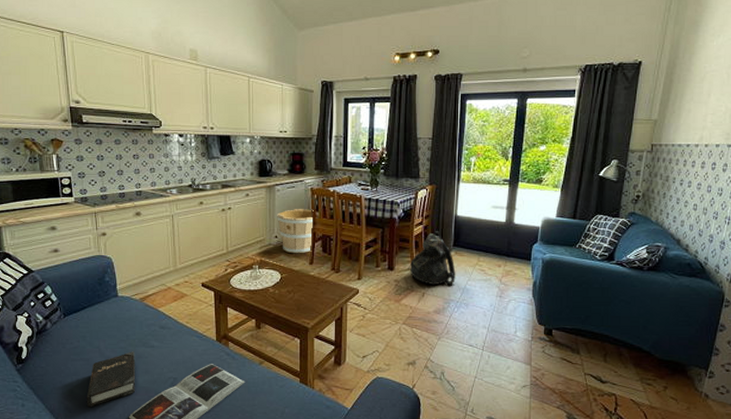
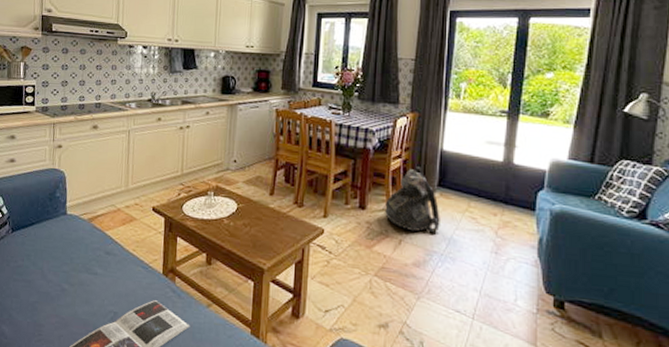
hardback book: present [86,351,136,408] -> none [23,277,77,336]
wooden bucket: present [277,209,314,254] -> none [237,131,278,183]

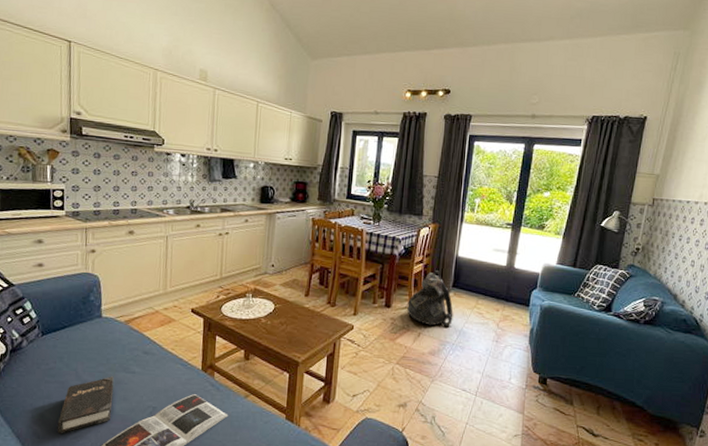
hardback book: none [23,277,77,336] -> present [57,376,114,434]

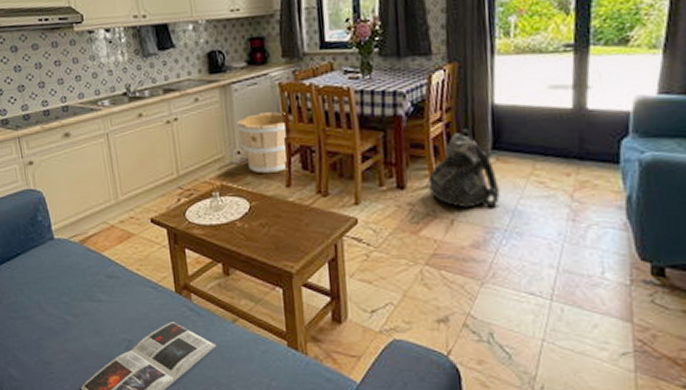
hardback book: present [57,376,114,434] -> none [31,307,85,376]
wooden bucket: none [275,238,314,285] -> present [237,111,287,174]

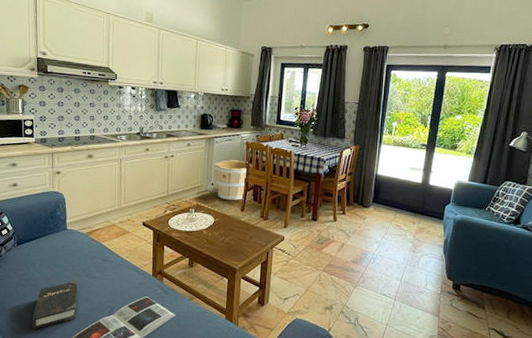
hardback book: none [31,307,85,376] -> present [31,280,78,330]
backpack: present [426,129,500,207] -> none [330,187,374,238]

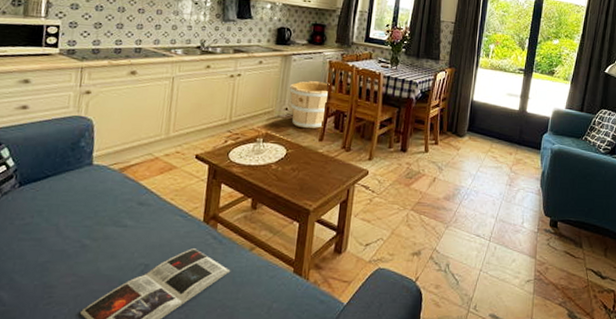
hardback book: present [31,280,78,330] -> none [27,231,102,300]

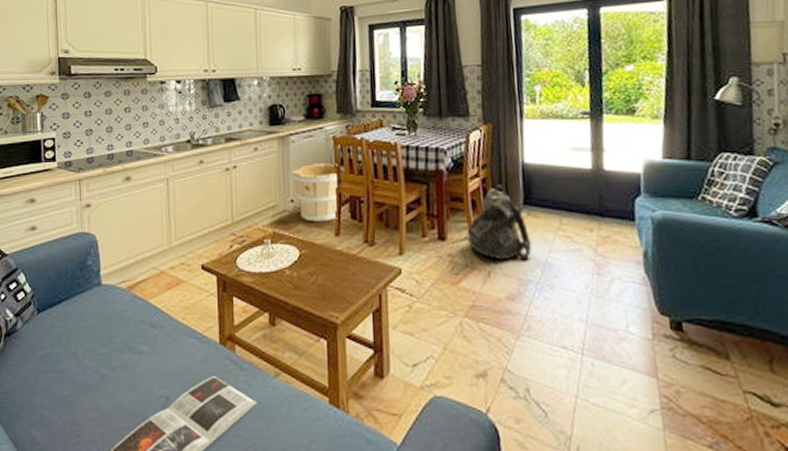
backpack: none [421,114,468,171] -> present [465,185,532,259]

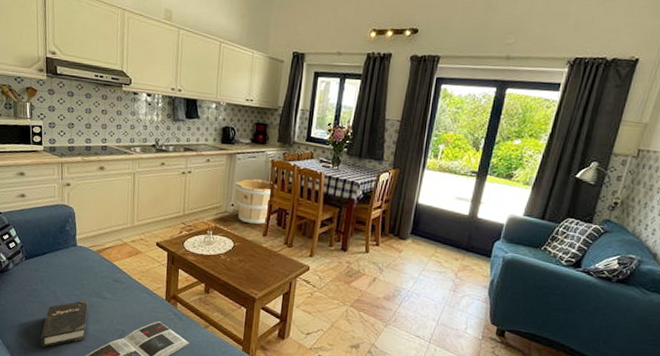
hardback book: none [58,359,120,439] -> present [40,300,88,348]
backpack: present [465,185,532,259] -> none [361,216,411,273]

